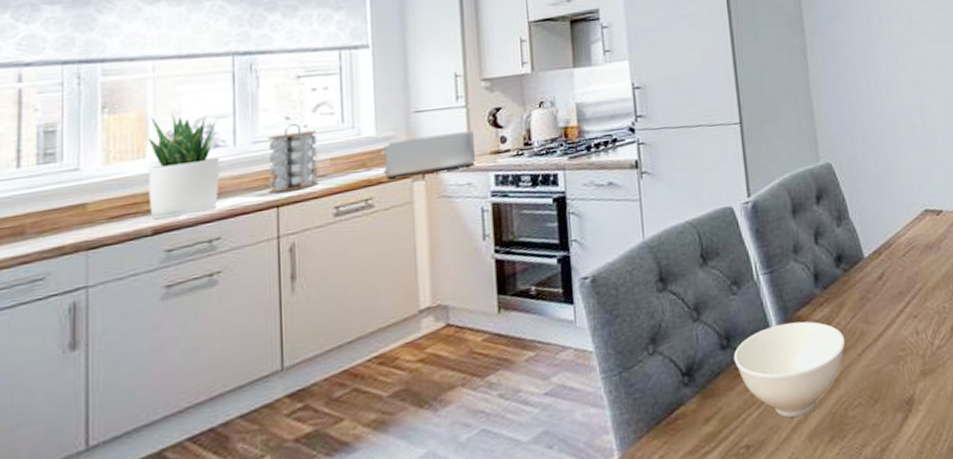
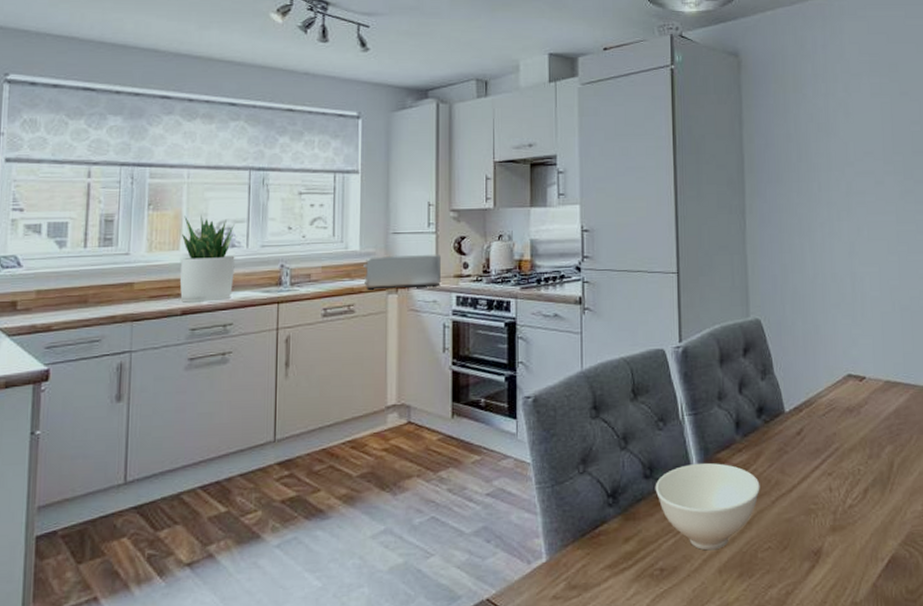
spice rack: present [268,123,319,194] -> none [271,233,313,293]

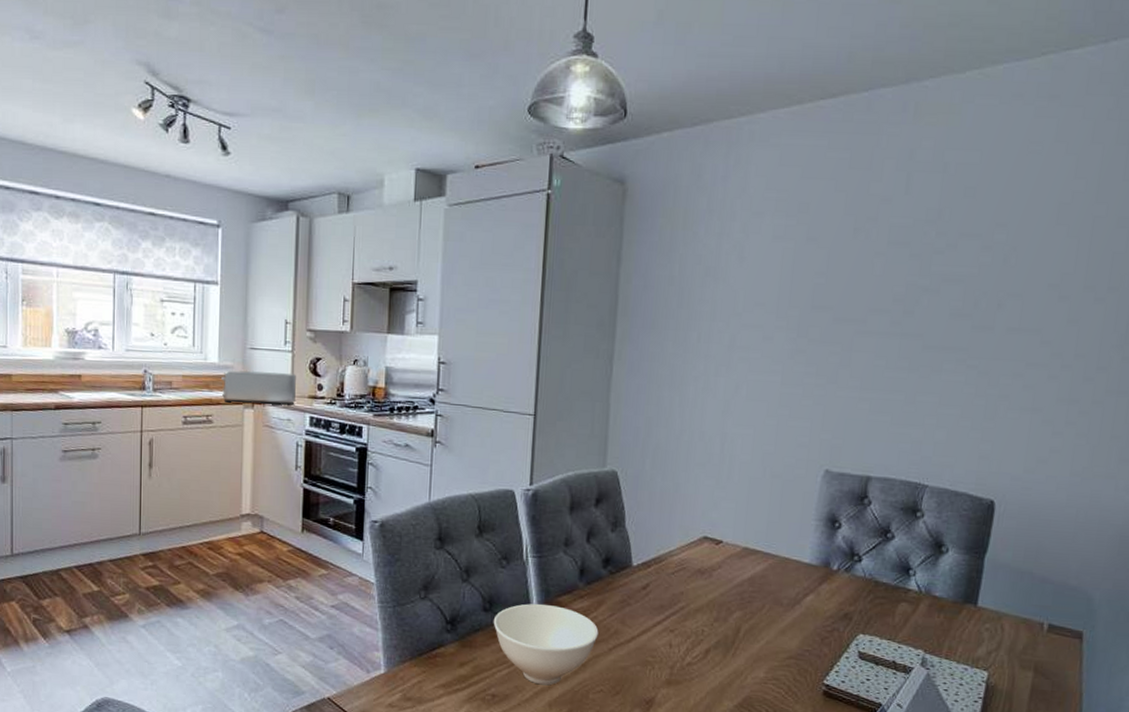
planter: present [179,215,235,303] -> none [52,314,102,400]

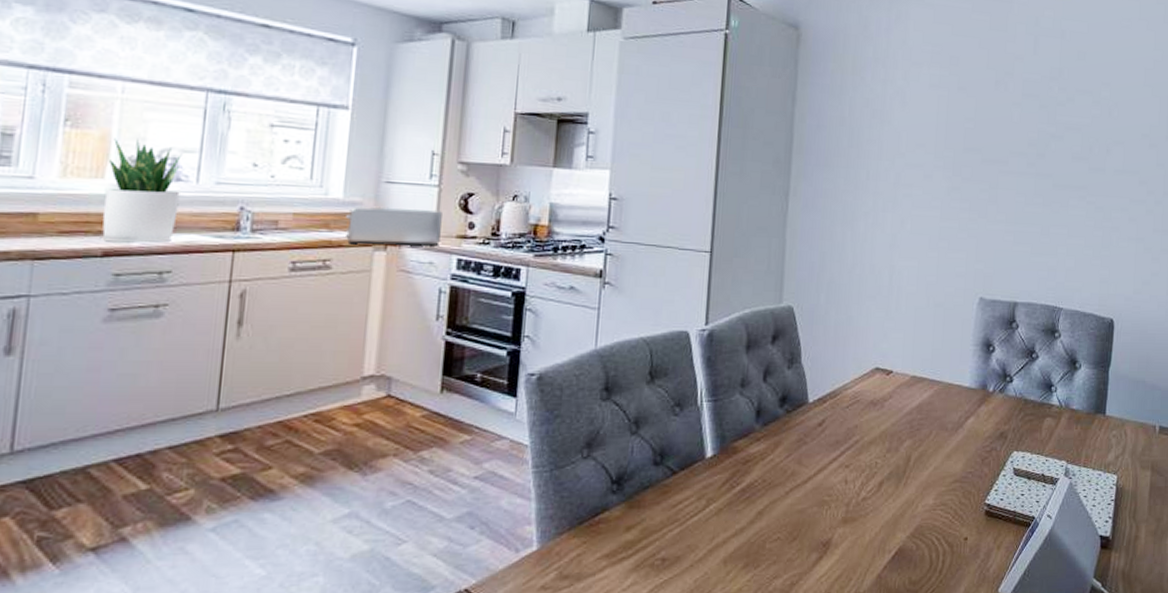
planter: none [52,314,102,400] -> present [102,138,182,244]
bowl: present [493,603,599,686] -> none [664,452,776,541]

